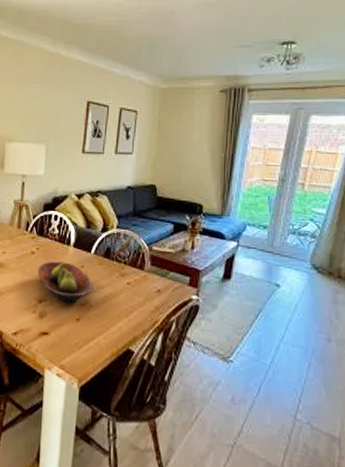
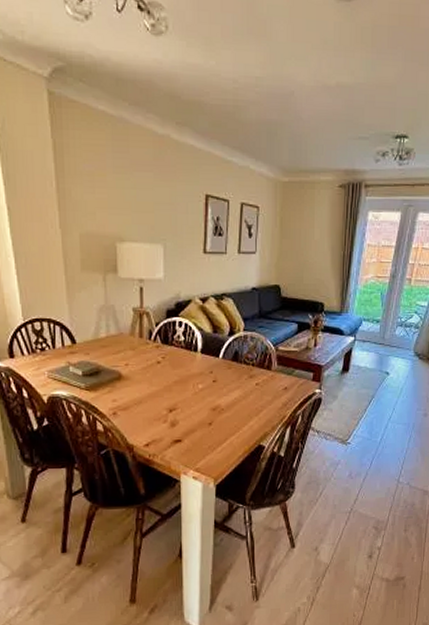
fruit bowl: present [37,261,94,303] -> none [165,369,224,409]

